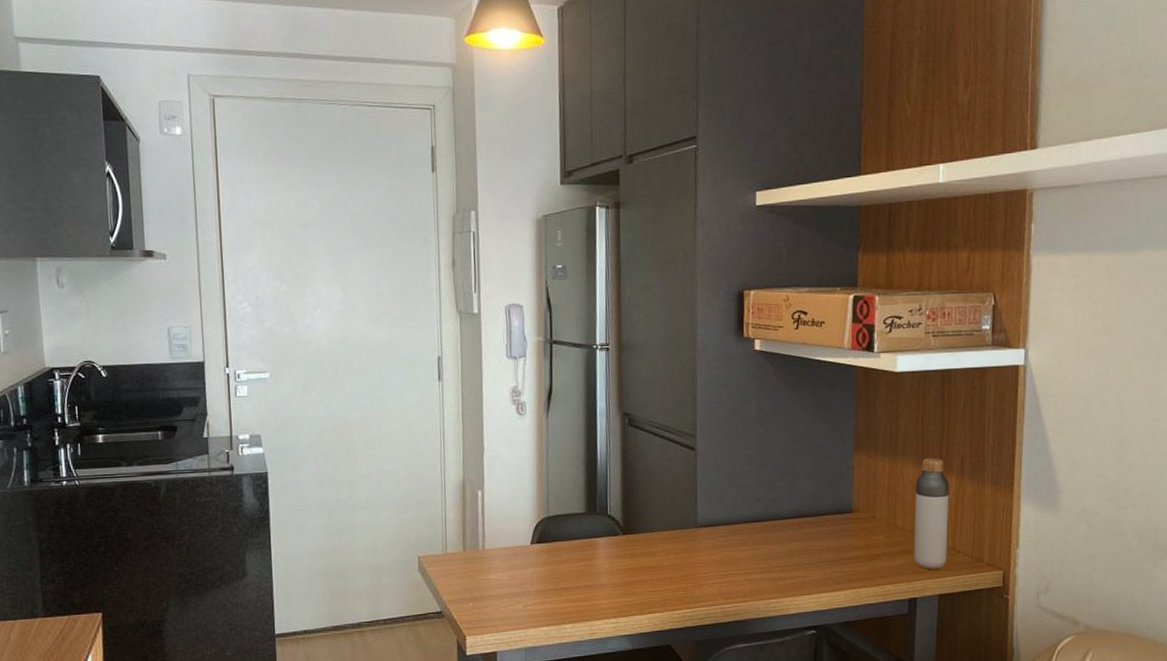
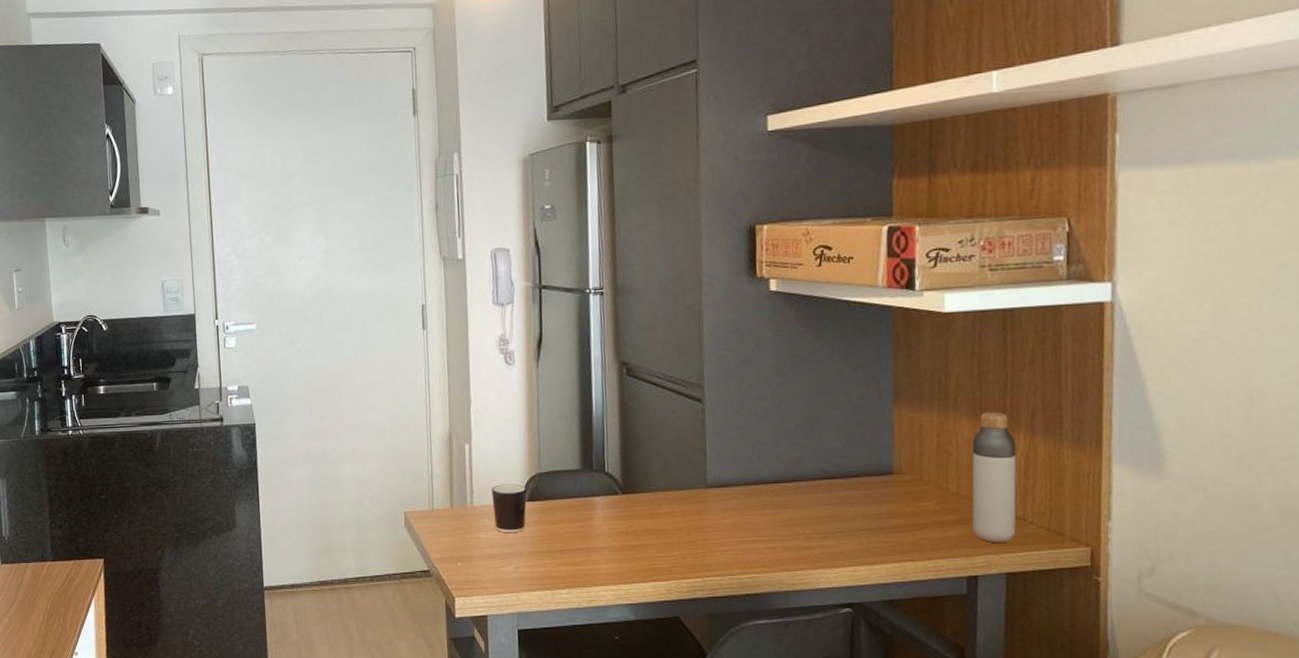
mug: none [502,527,536,574] -> present [491,484,527,534]

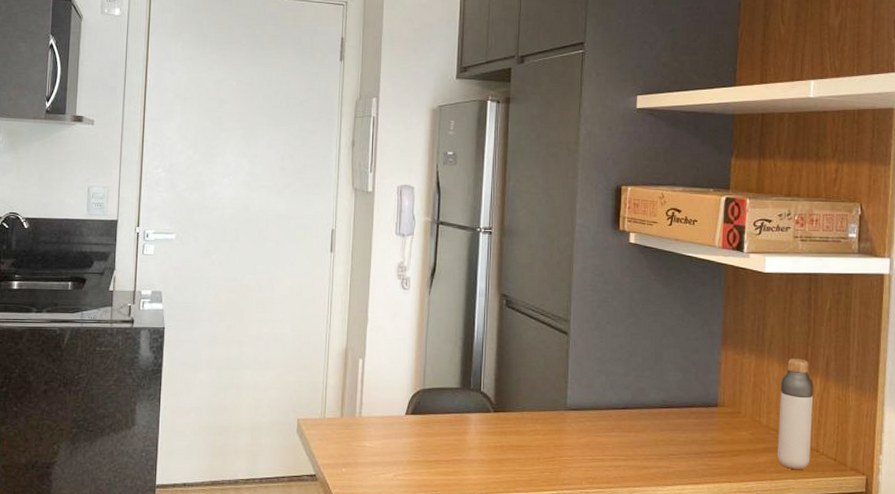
mug: present [491,484,527,534] -> none [379,397,411,443]

